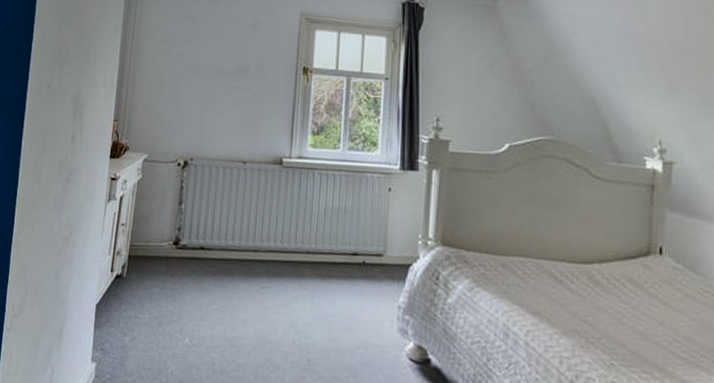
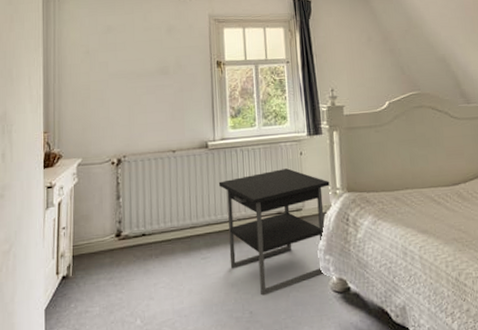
nightstand: none [289,203,421,345] -> present [218,168,330,296]

